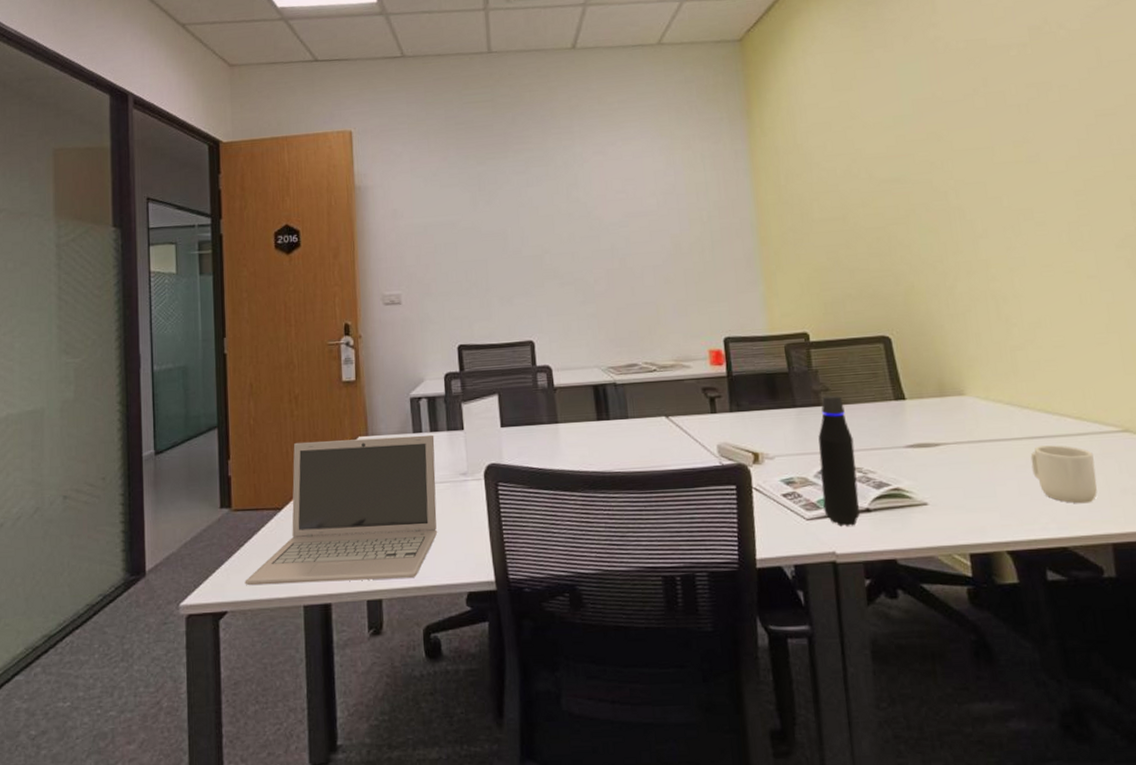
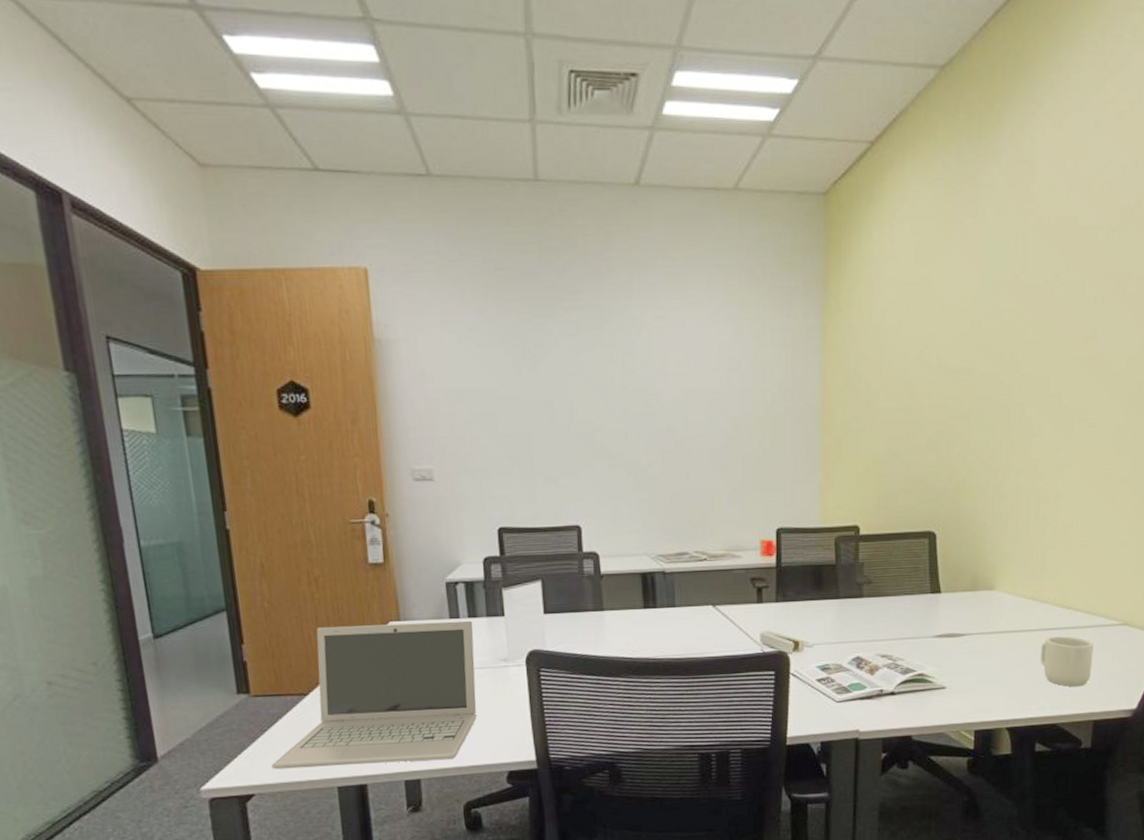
water bottle: present [818,395,860,527] -> none [853,587,888,708]

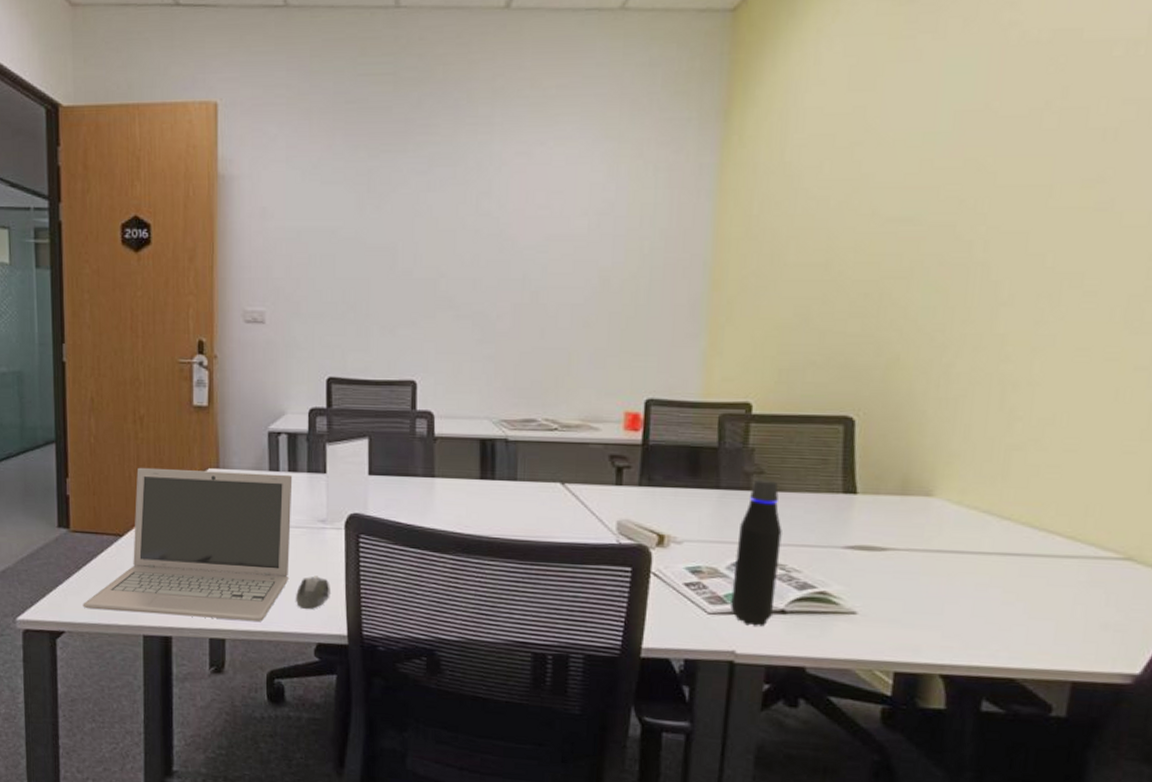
mouse: none [485,710,517,743] -> present [296,576,330,610]
water bottle: none [853,587,888,708] -> present [730,479,782,627]
mug: present [1040,636,1094,687] -> none [995,564,1078,635]

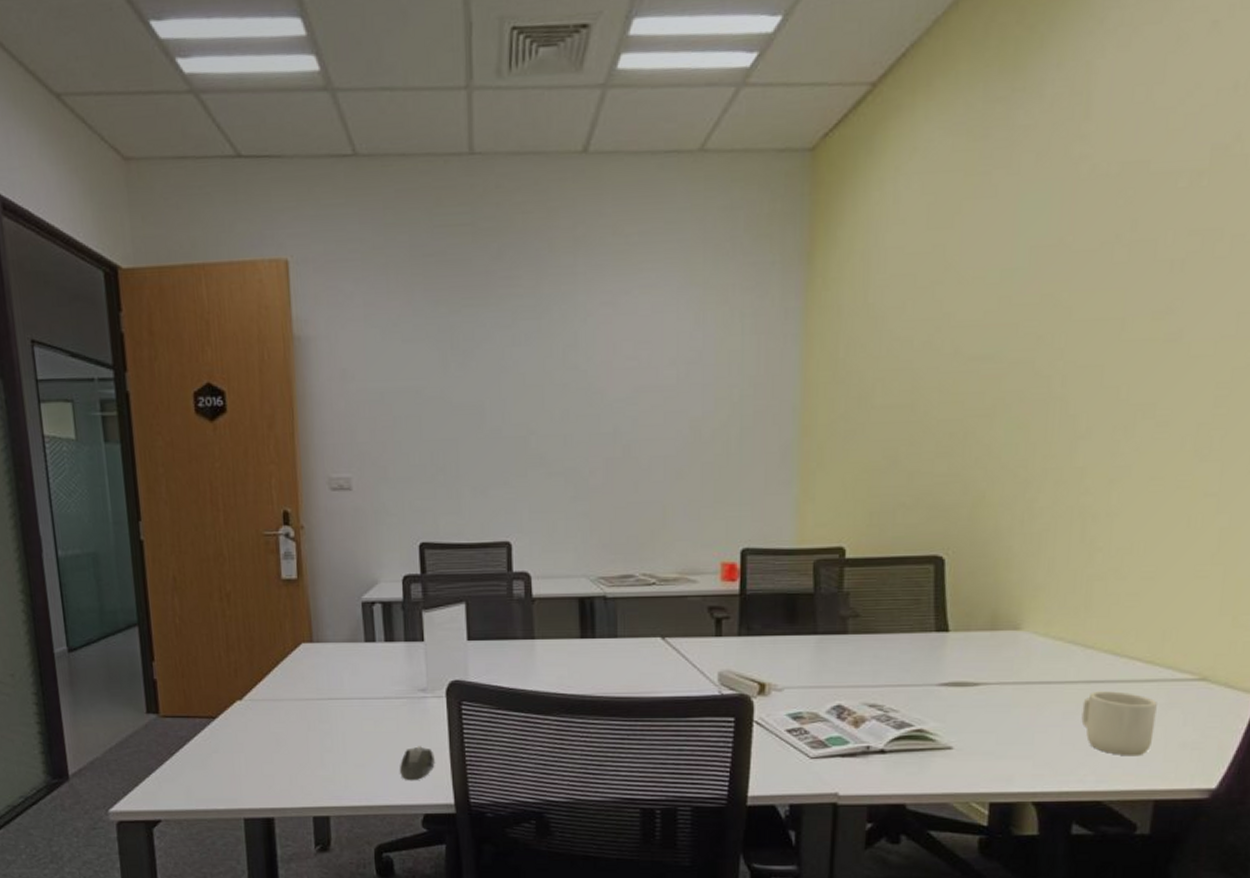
laptop: present [83,467,293,621] -> none [178,645,392,796]
water bottle: present [730,479,782,627] -> none [832,622,879,767]
mug: none [995,564,1078,635] -> present [1081,691,1157,757]

